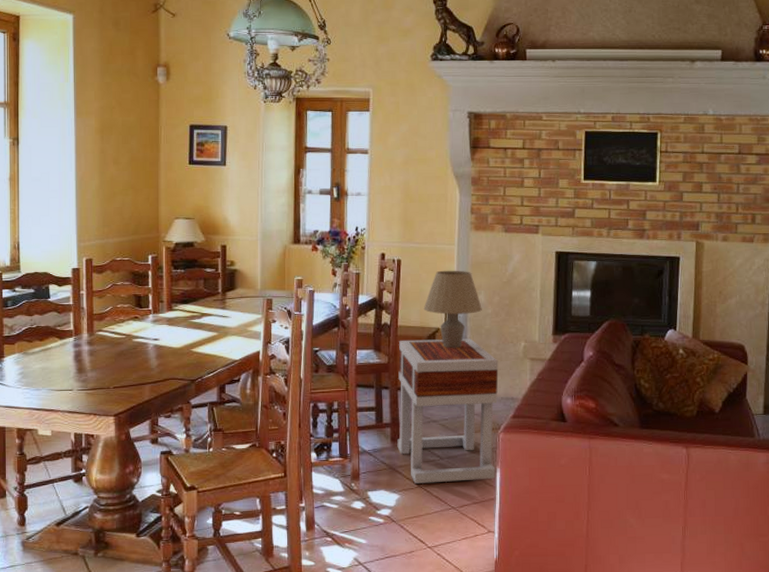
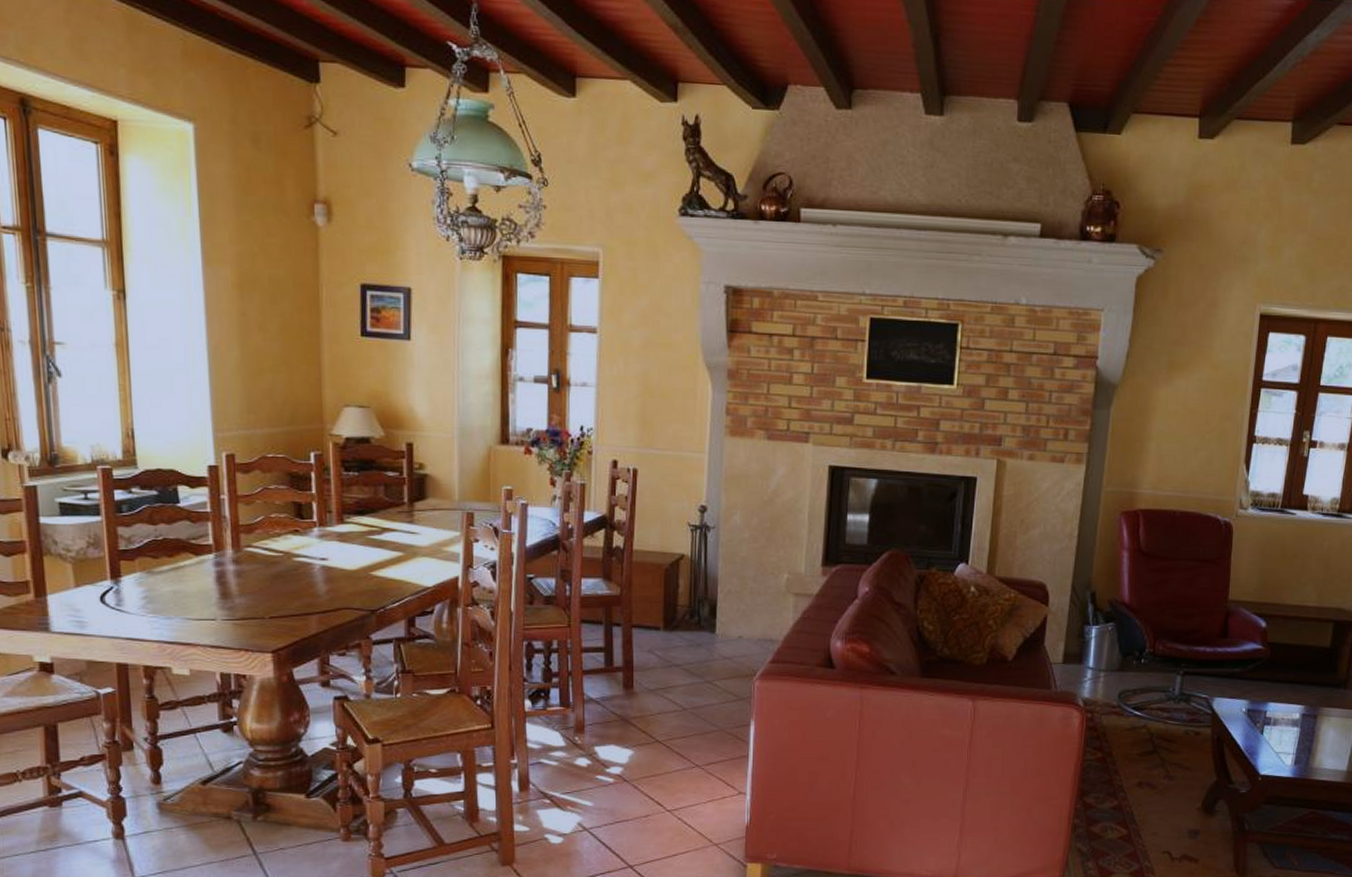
side table: present [397,339,499,484] -> none [631,567,756,738]
table lamp: present [423,270,482,348] -> none [665,484,737,578]

